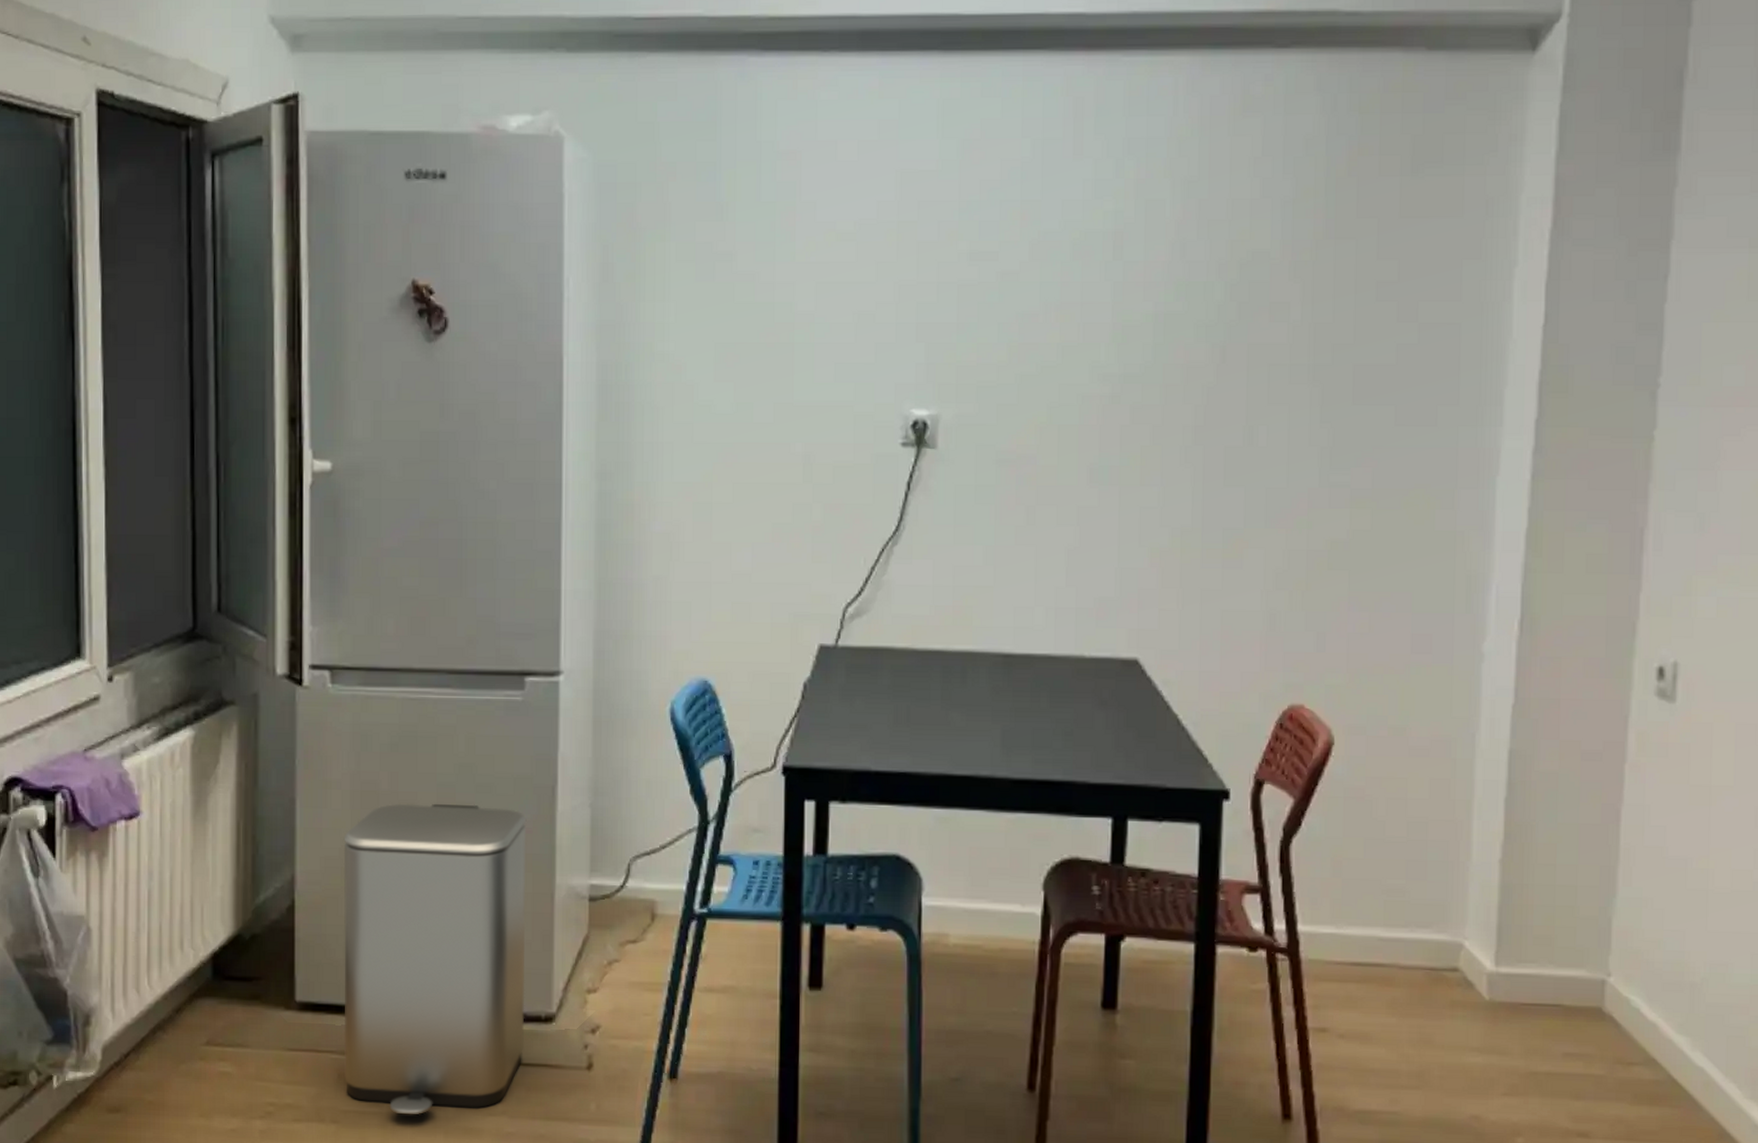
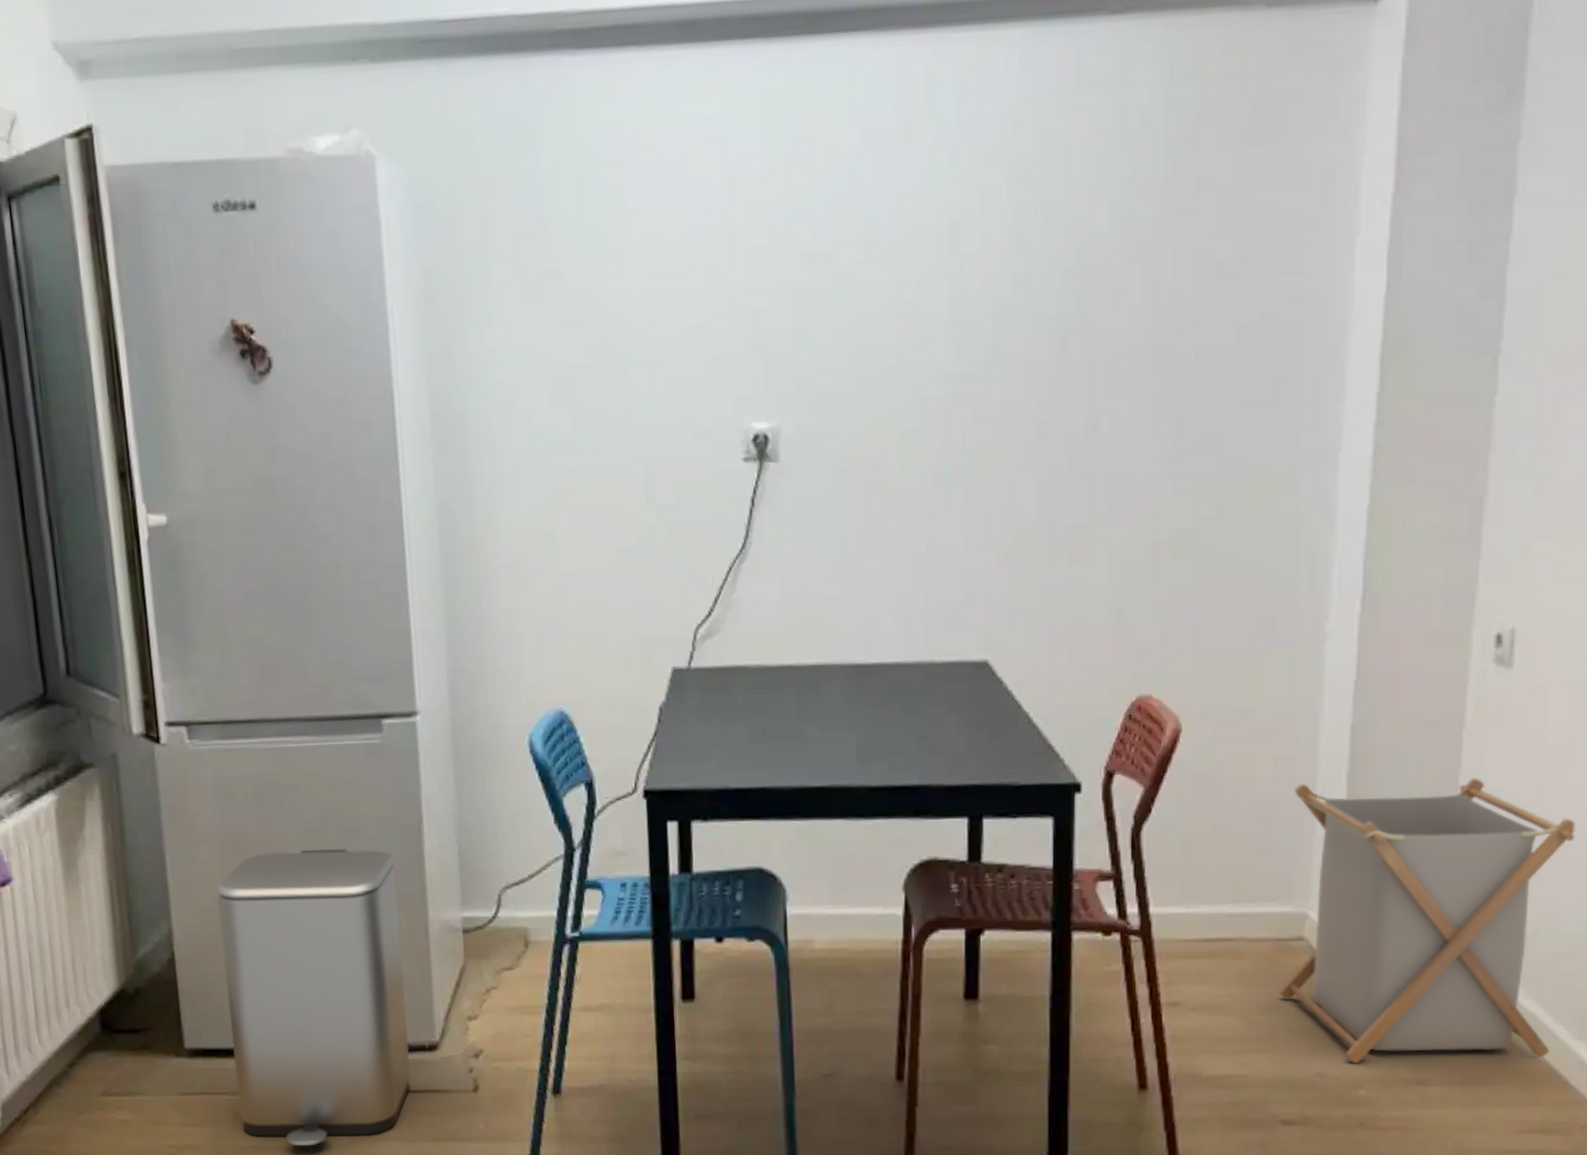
laundry basket: none [1431,807,1745,1117] -> present [1278,778,1577,1063]

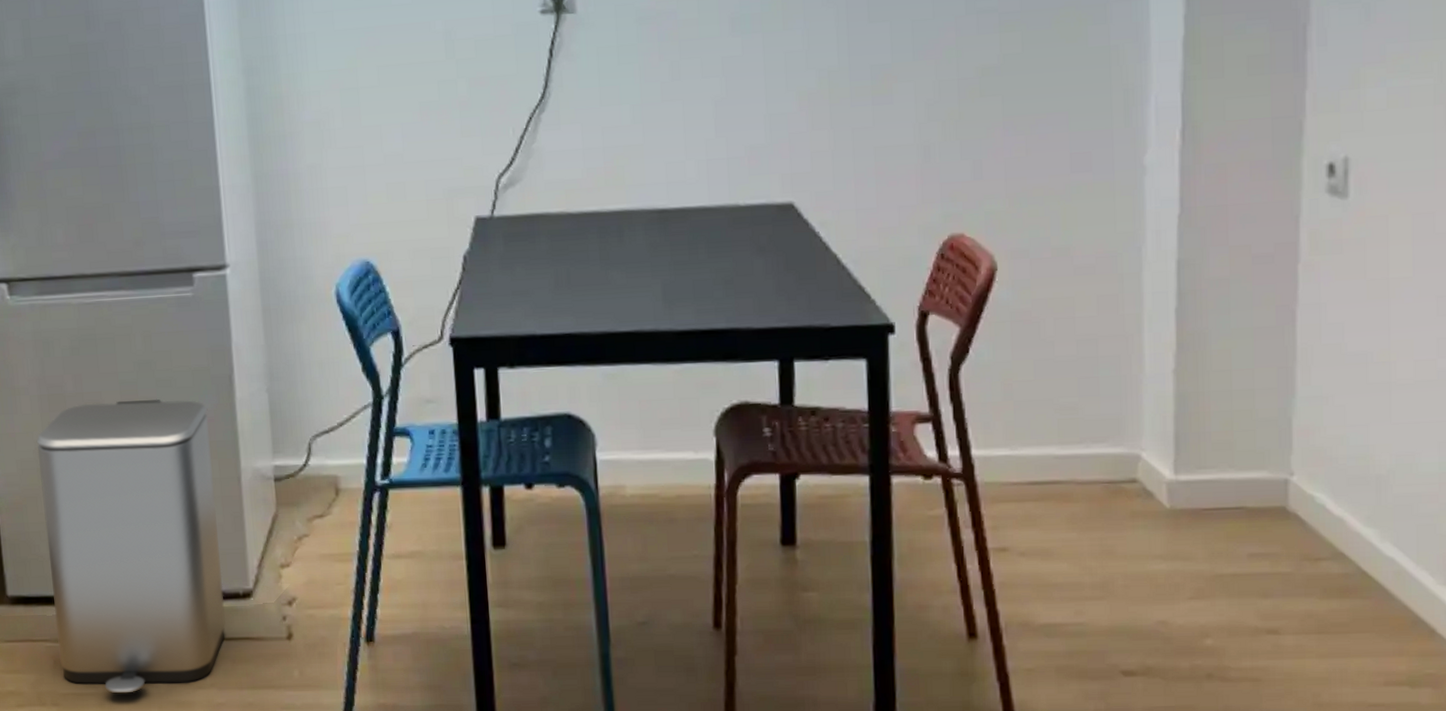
laundry basket: present [1278,778,1577,1063] -> none [1113,312,1428,611]

